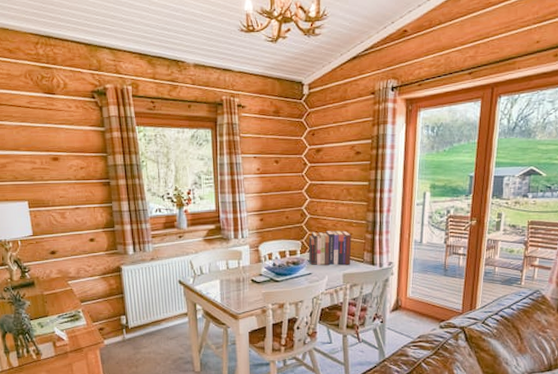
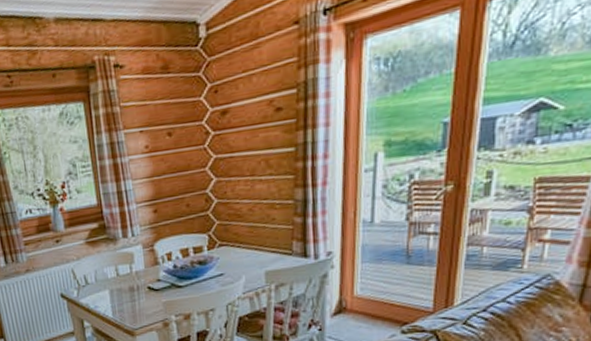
books: present [308,230,352,265] -> none [217,215,275,264]

